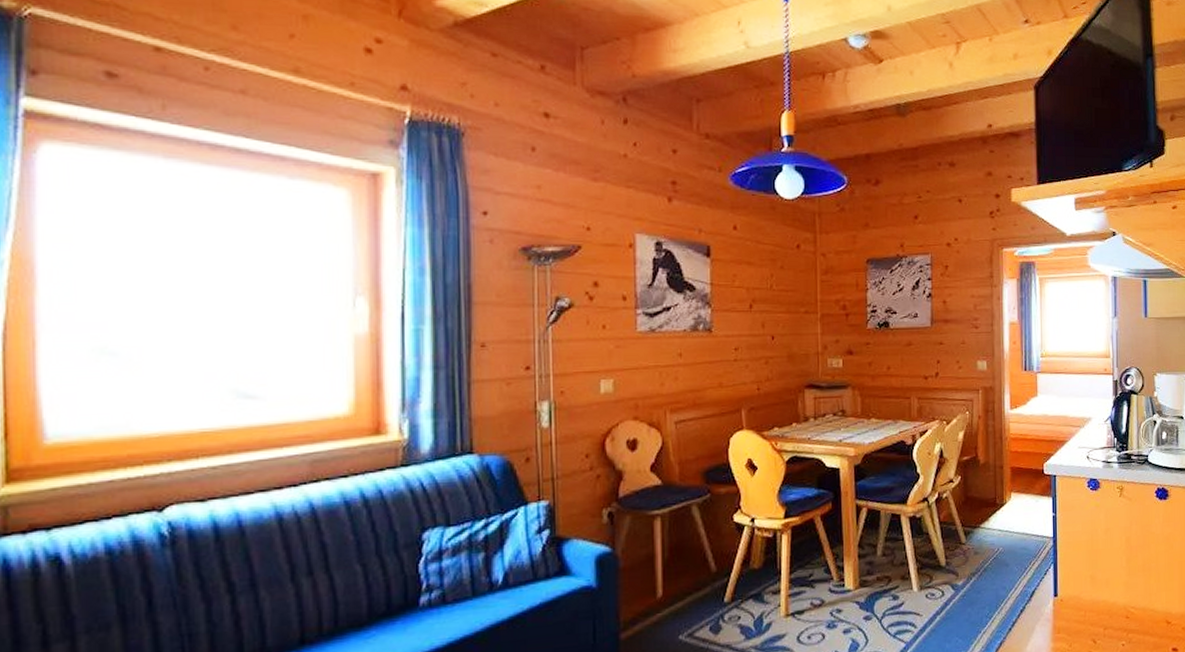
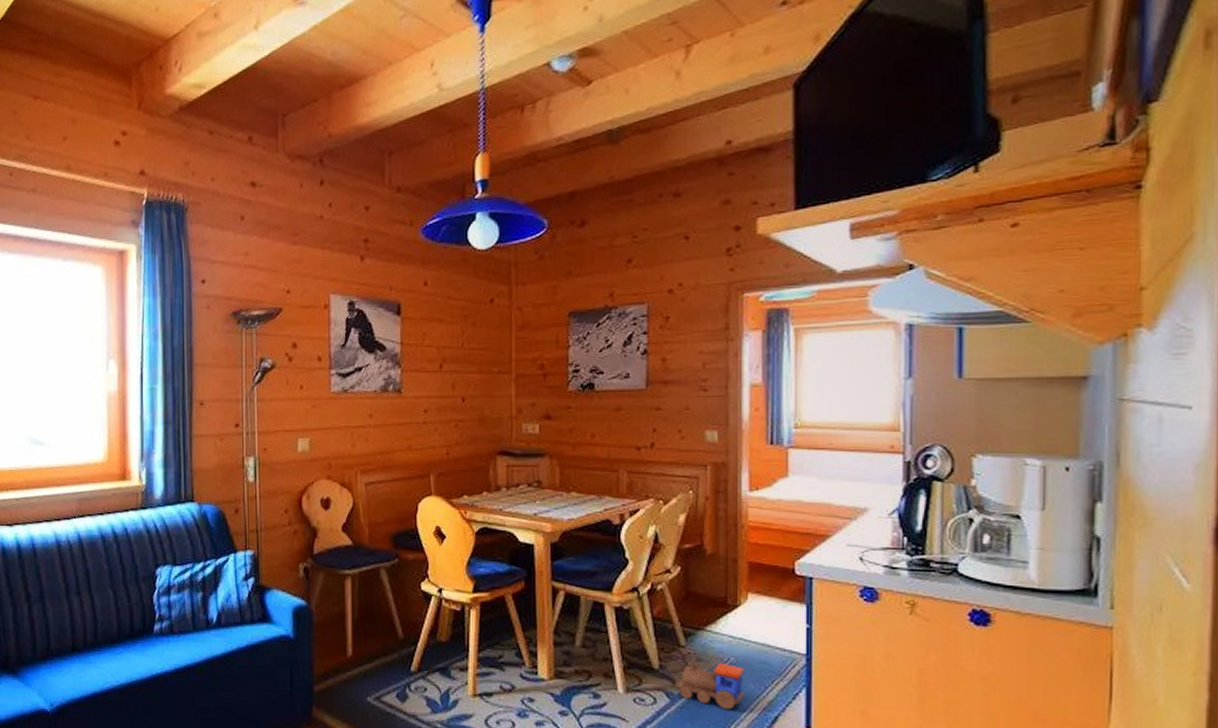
toy train: none [959,552,1010,592] -> present [676,662,744,710]

